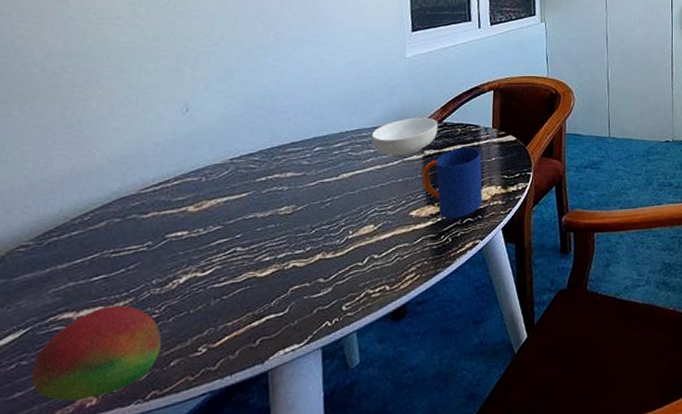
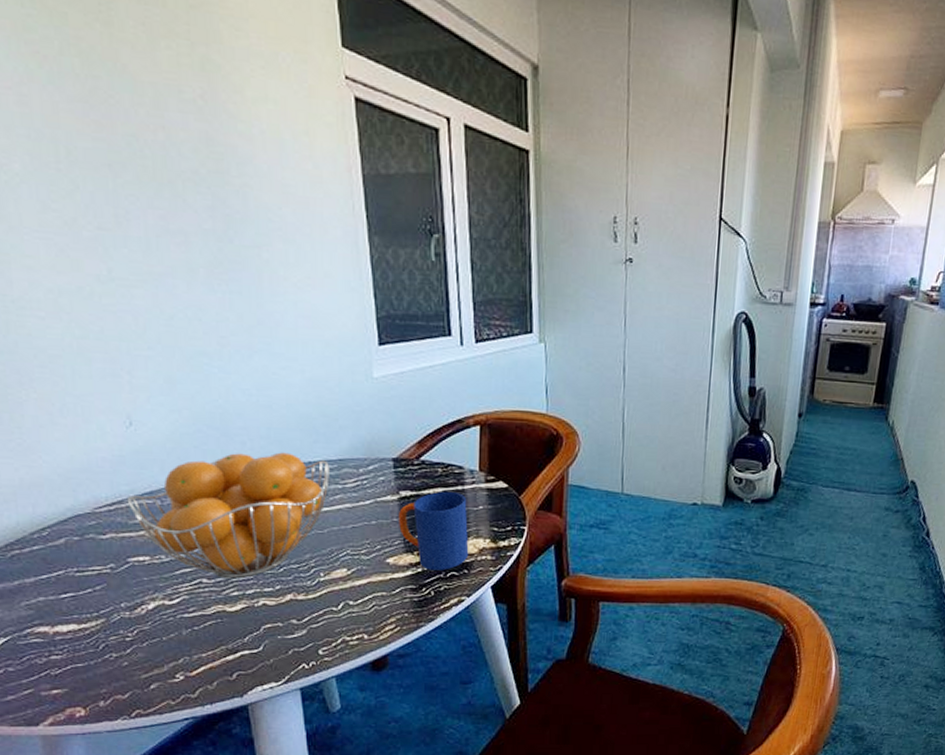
fruit: present [31,305,162,401] -> none [19,624,139,709]
fruit basket: none [173,125,364,246] -> present [126,452,330,579]
cereal bowl: present [371,117,439,156] -> none [337,451,415,495]

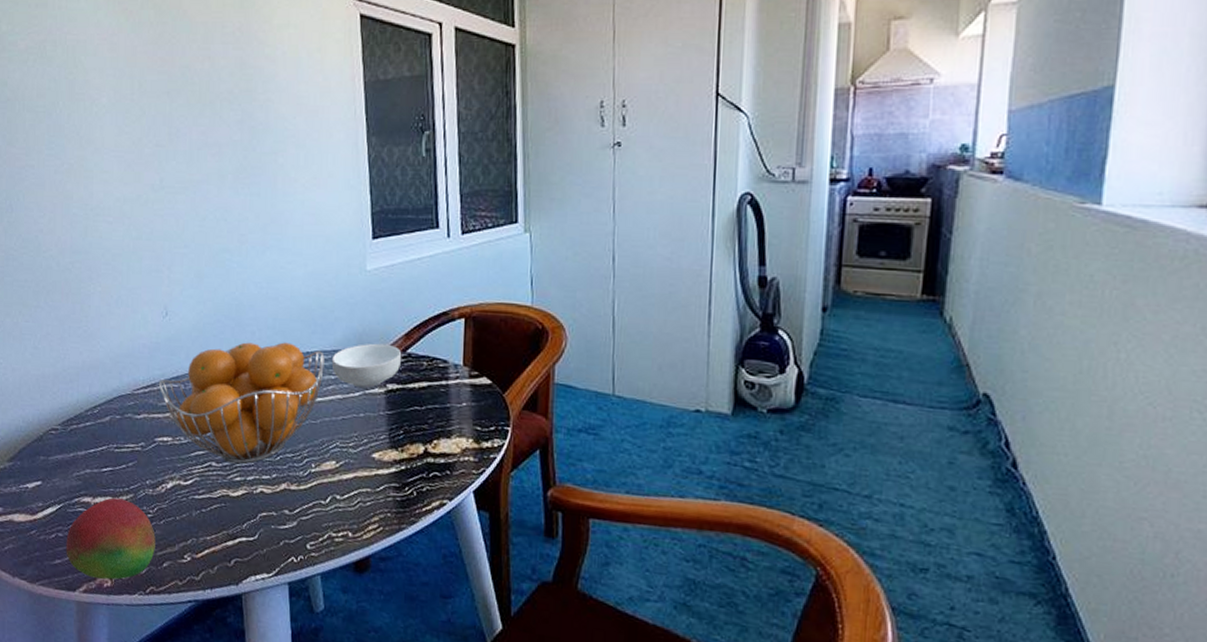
fruit: none [19,624,139,709] -> present [66,497,156,580]
cereal bowl: none [337,451,415,495] -> present [331,343,402,388]
mug: present [398,491,469,571] -> none [384,385,452,470]

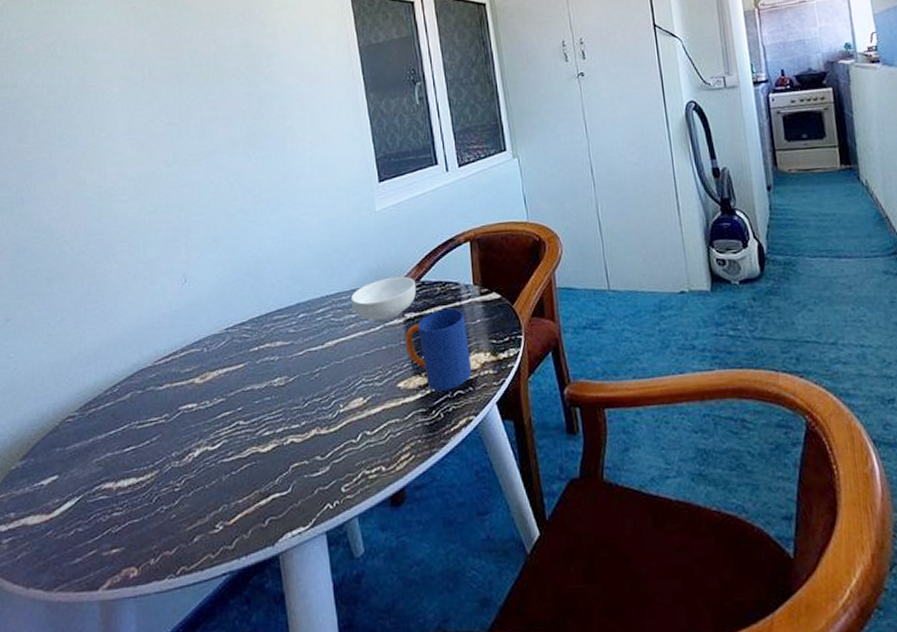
fruit: present [66,497,156,580] -> none [86,477,185,570]
fruit basket: present [158,342,325,465] -> none [180,289,344,419]
mug: none [384,385,452,470] -> present [405,308,472,391]

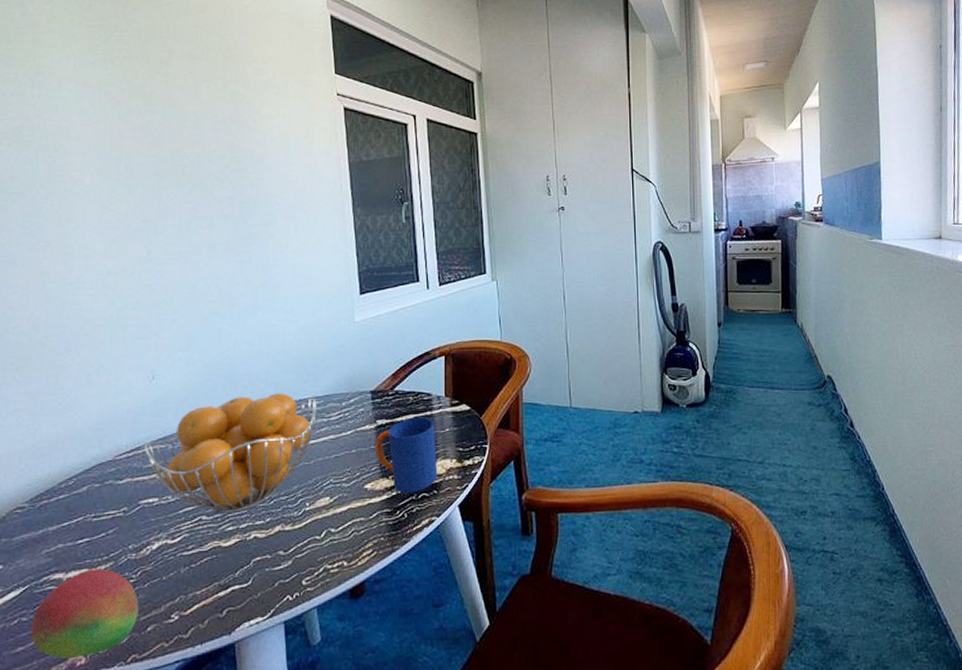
fruit: none [86,477,185,570] -> present [30,568,139,658]
fruit basket: none [180,289,344,419] -> present [143,393,317,515]
cereal bowl: present [350,276,417,321] -> none [324,385,390,426]

